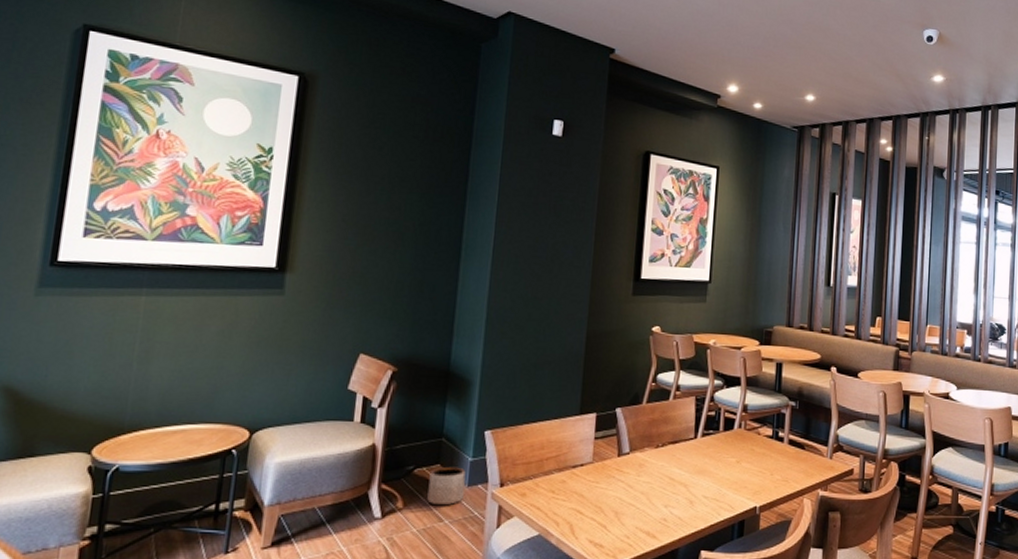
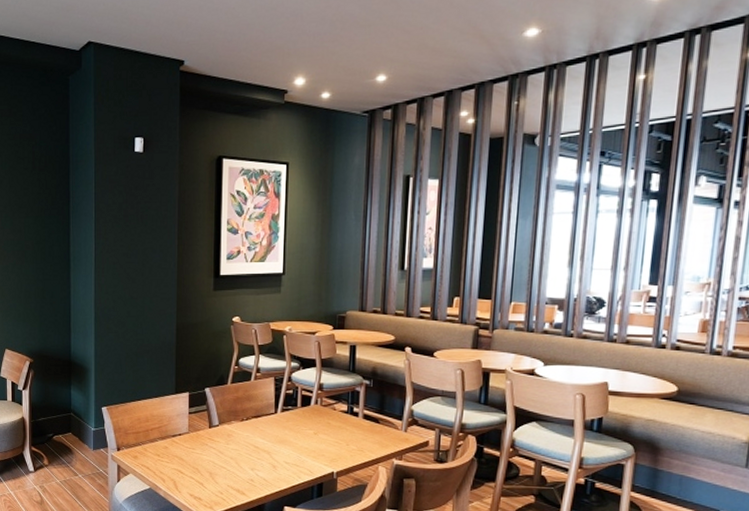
planter: present [427,466,466,506] -> none [65,434,91,464]

